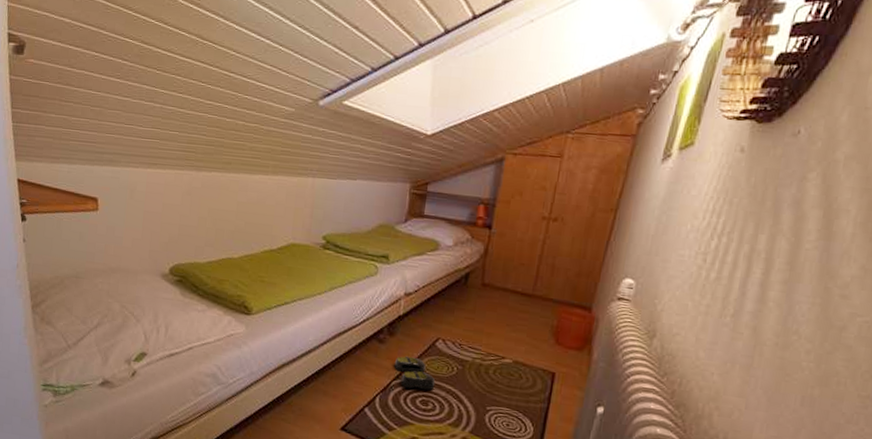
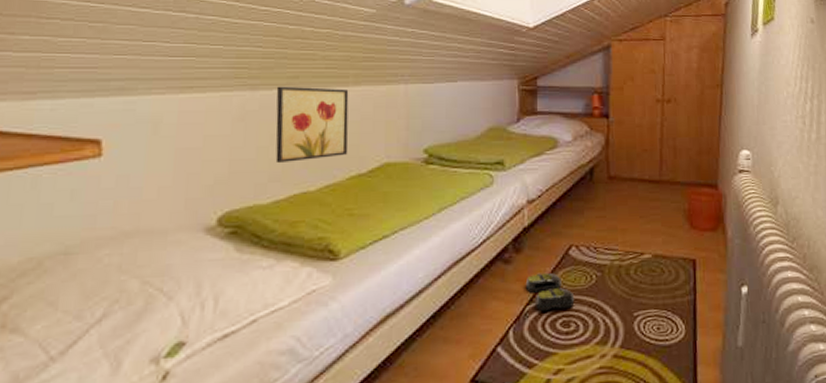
wall art: none [211,169,268,233] -> present [275,86,349,164]

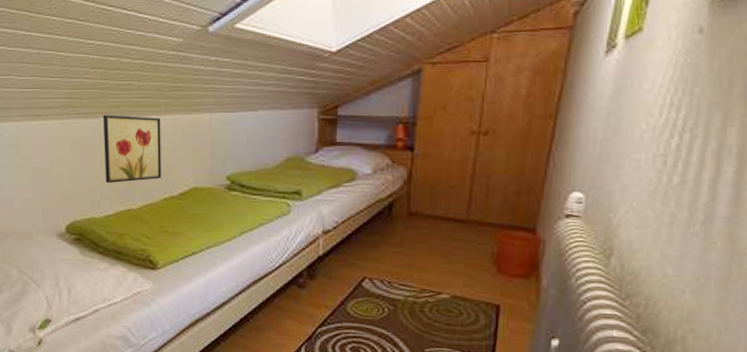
slippers: present [525,272,575,312] -> none [318,300,365,336]

